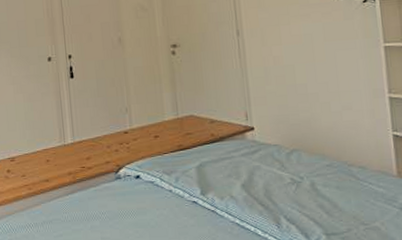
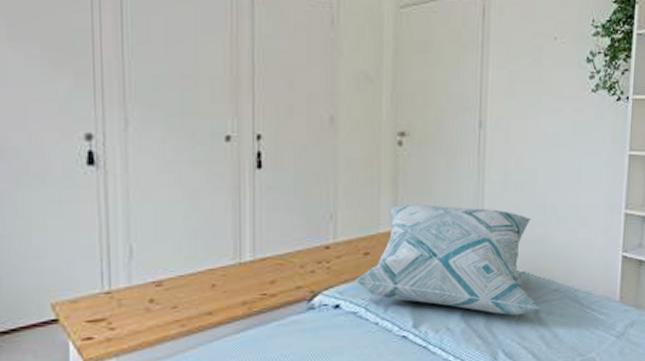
decorative pillow: none [149,97,315,187] -> present [354,205,539,316]

